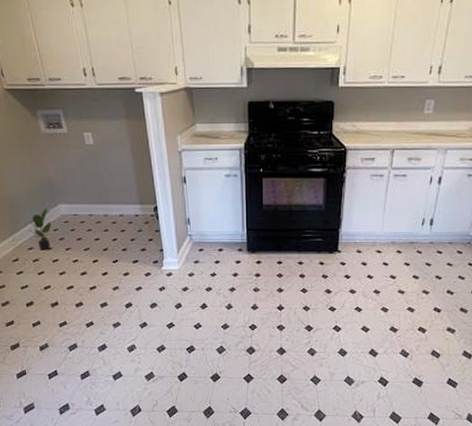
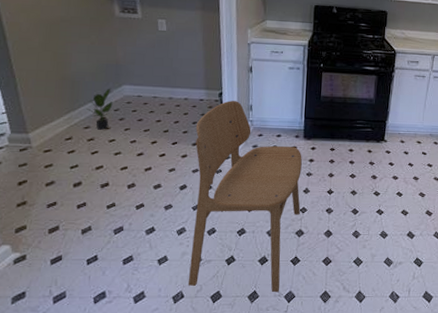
dining chair: none [134,215,250,409] -> present [188,101,302,293]

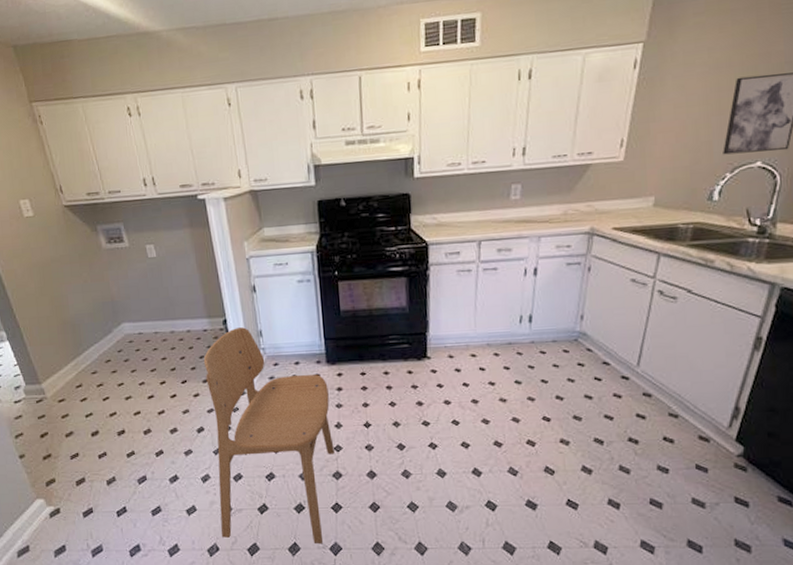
potted plant: present [87,88,113,130] -> none [91,327,116,374]

